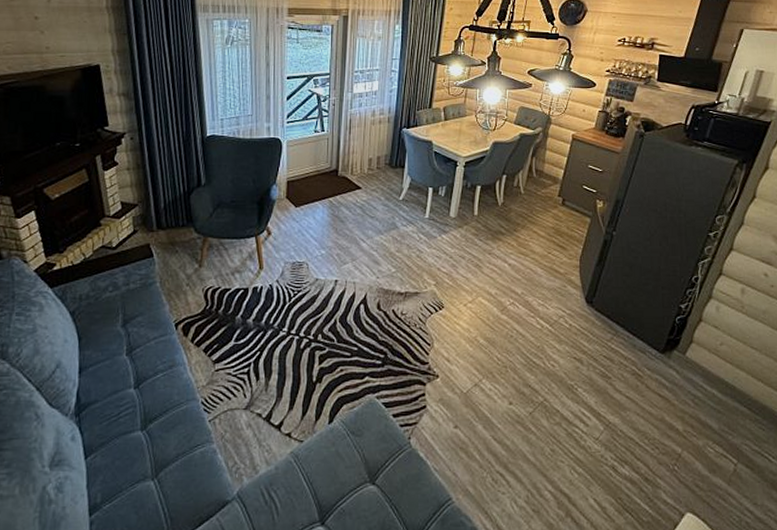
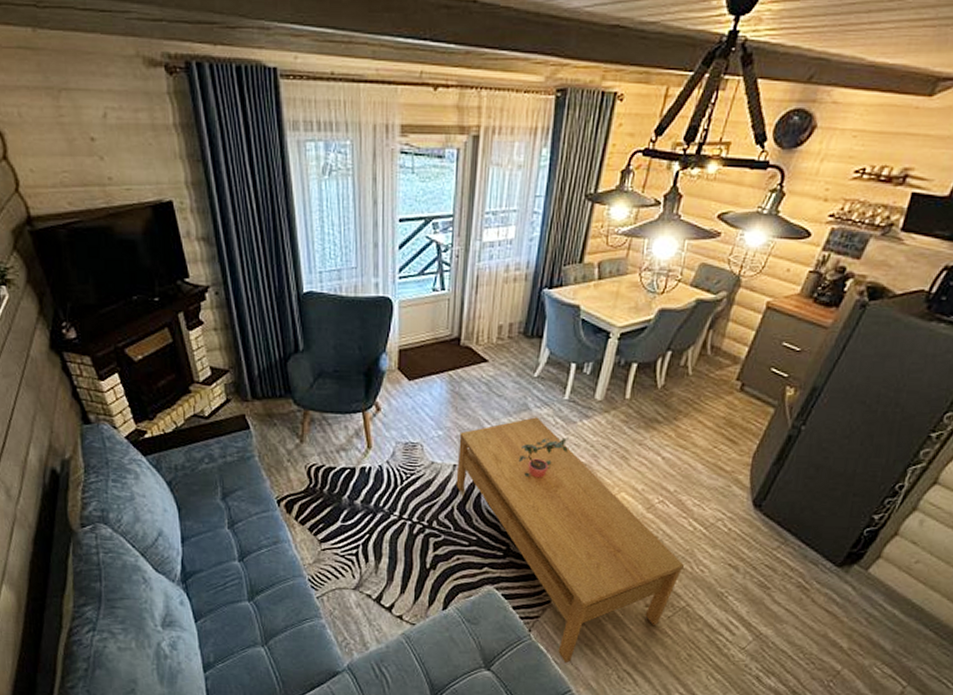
coffee table: none [338,234,537,470] -> present [456,417,684,664]
potted plant: none [391,251,433,289] -> present [519,437,570,478]

